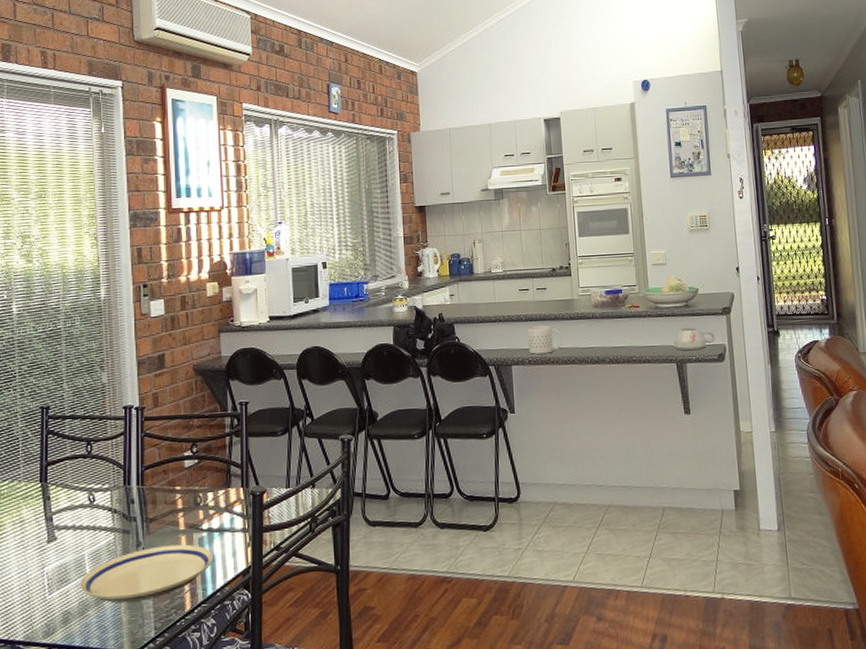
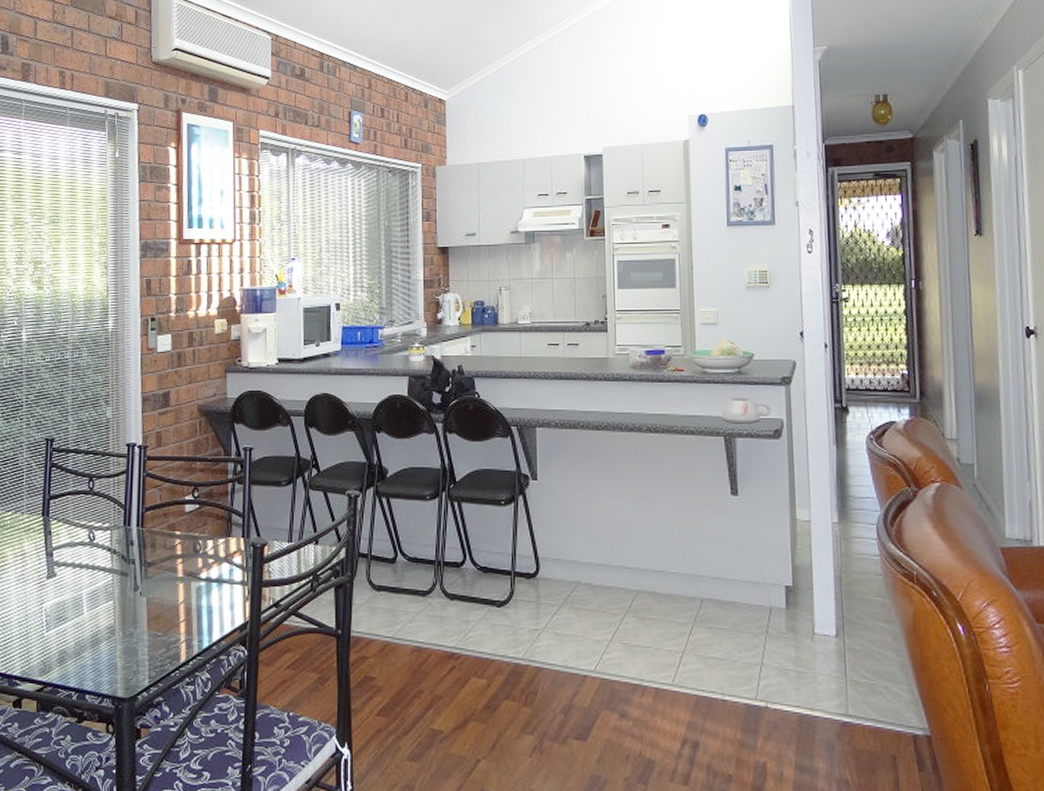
plate: present [80,544,214,603] -> none [77,592,211,648]
mug: present [527,325,561,354] -> none [555,386,592,417]

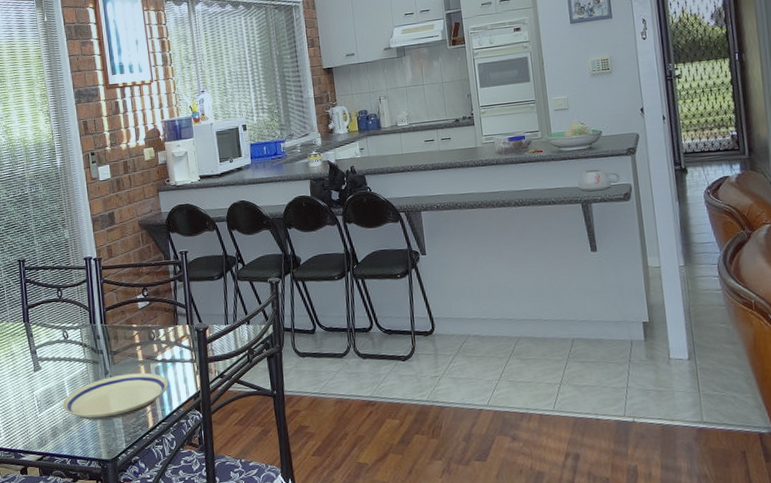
plate: none [77,592,211,648] -> present [62,372,169,421]

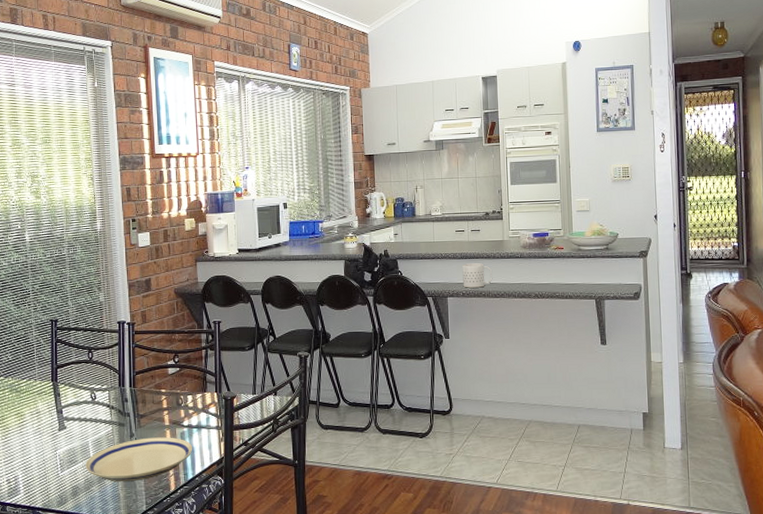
mug: none [434,173,467,201] -> present [462,263,492,288]
cup: present [577,168,621,192] -> none [593,267,633,289]

